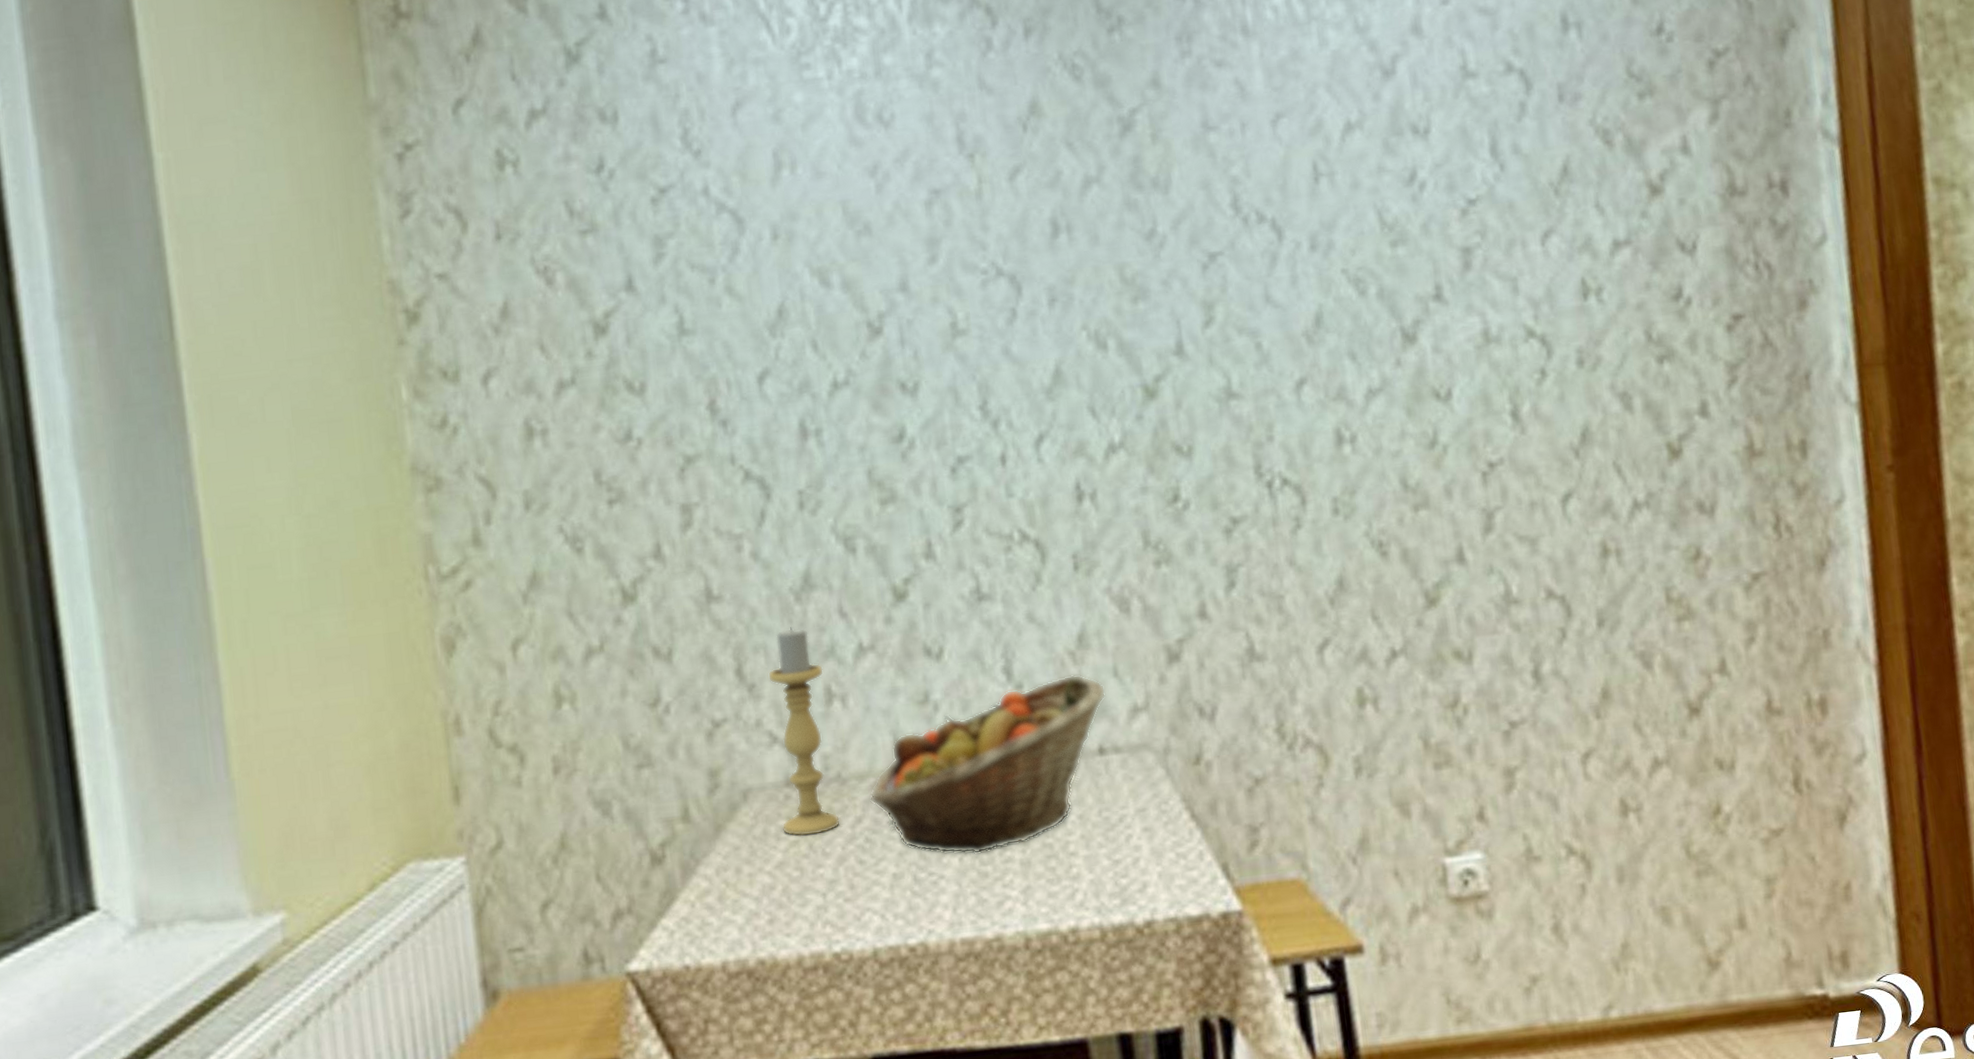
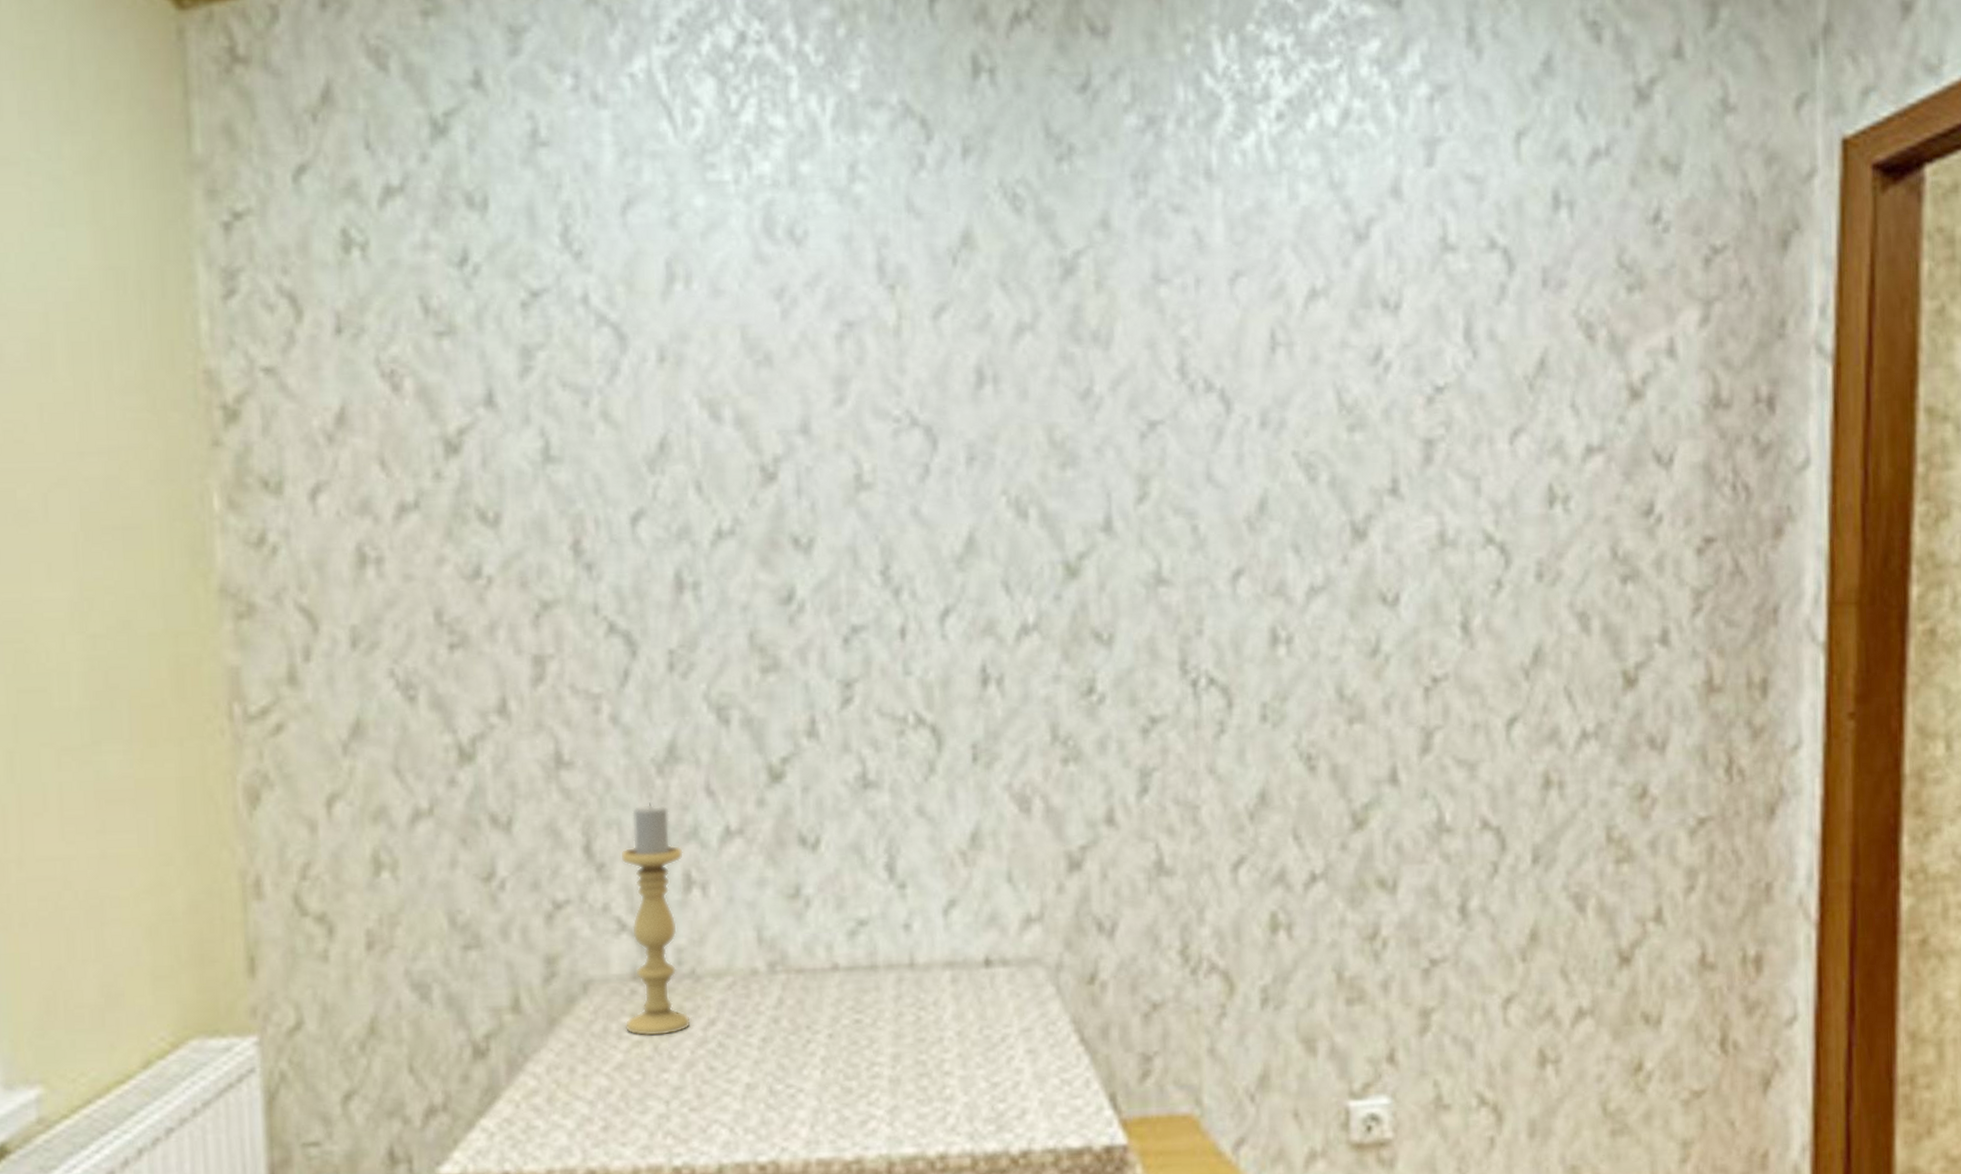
fruit basket: present [869,674,1106,855] -> none [725,876,997,1068]

